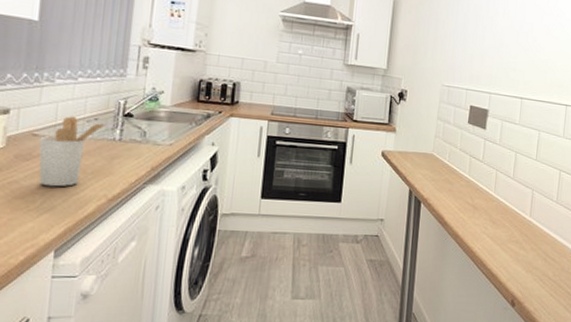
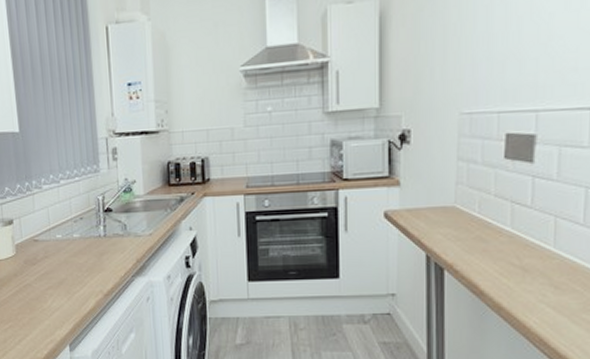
utensil holder: present [39,116,107,187] -> none [40,218,91,287]

